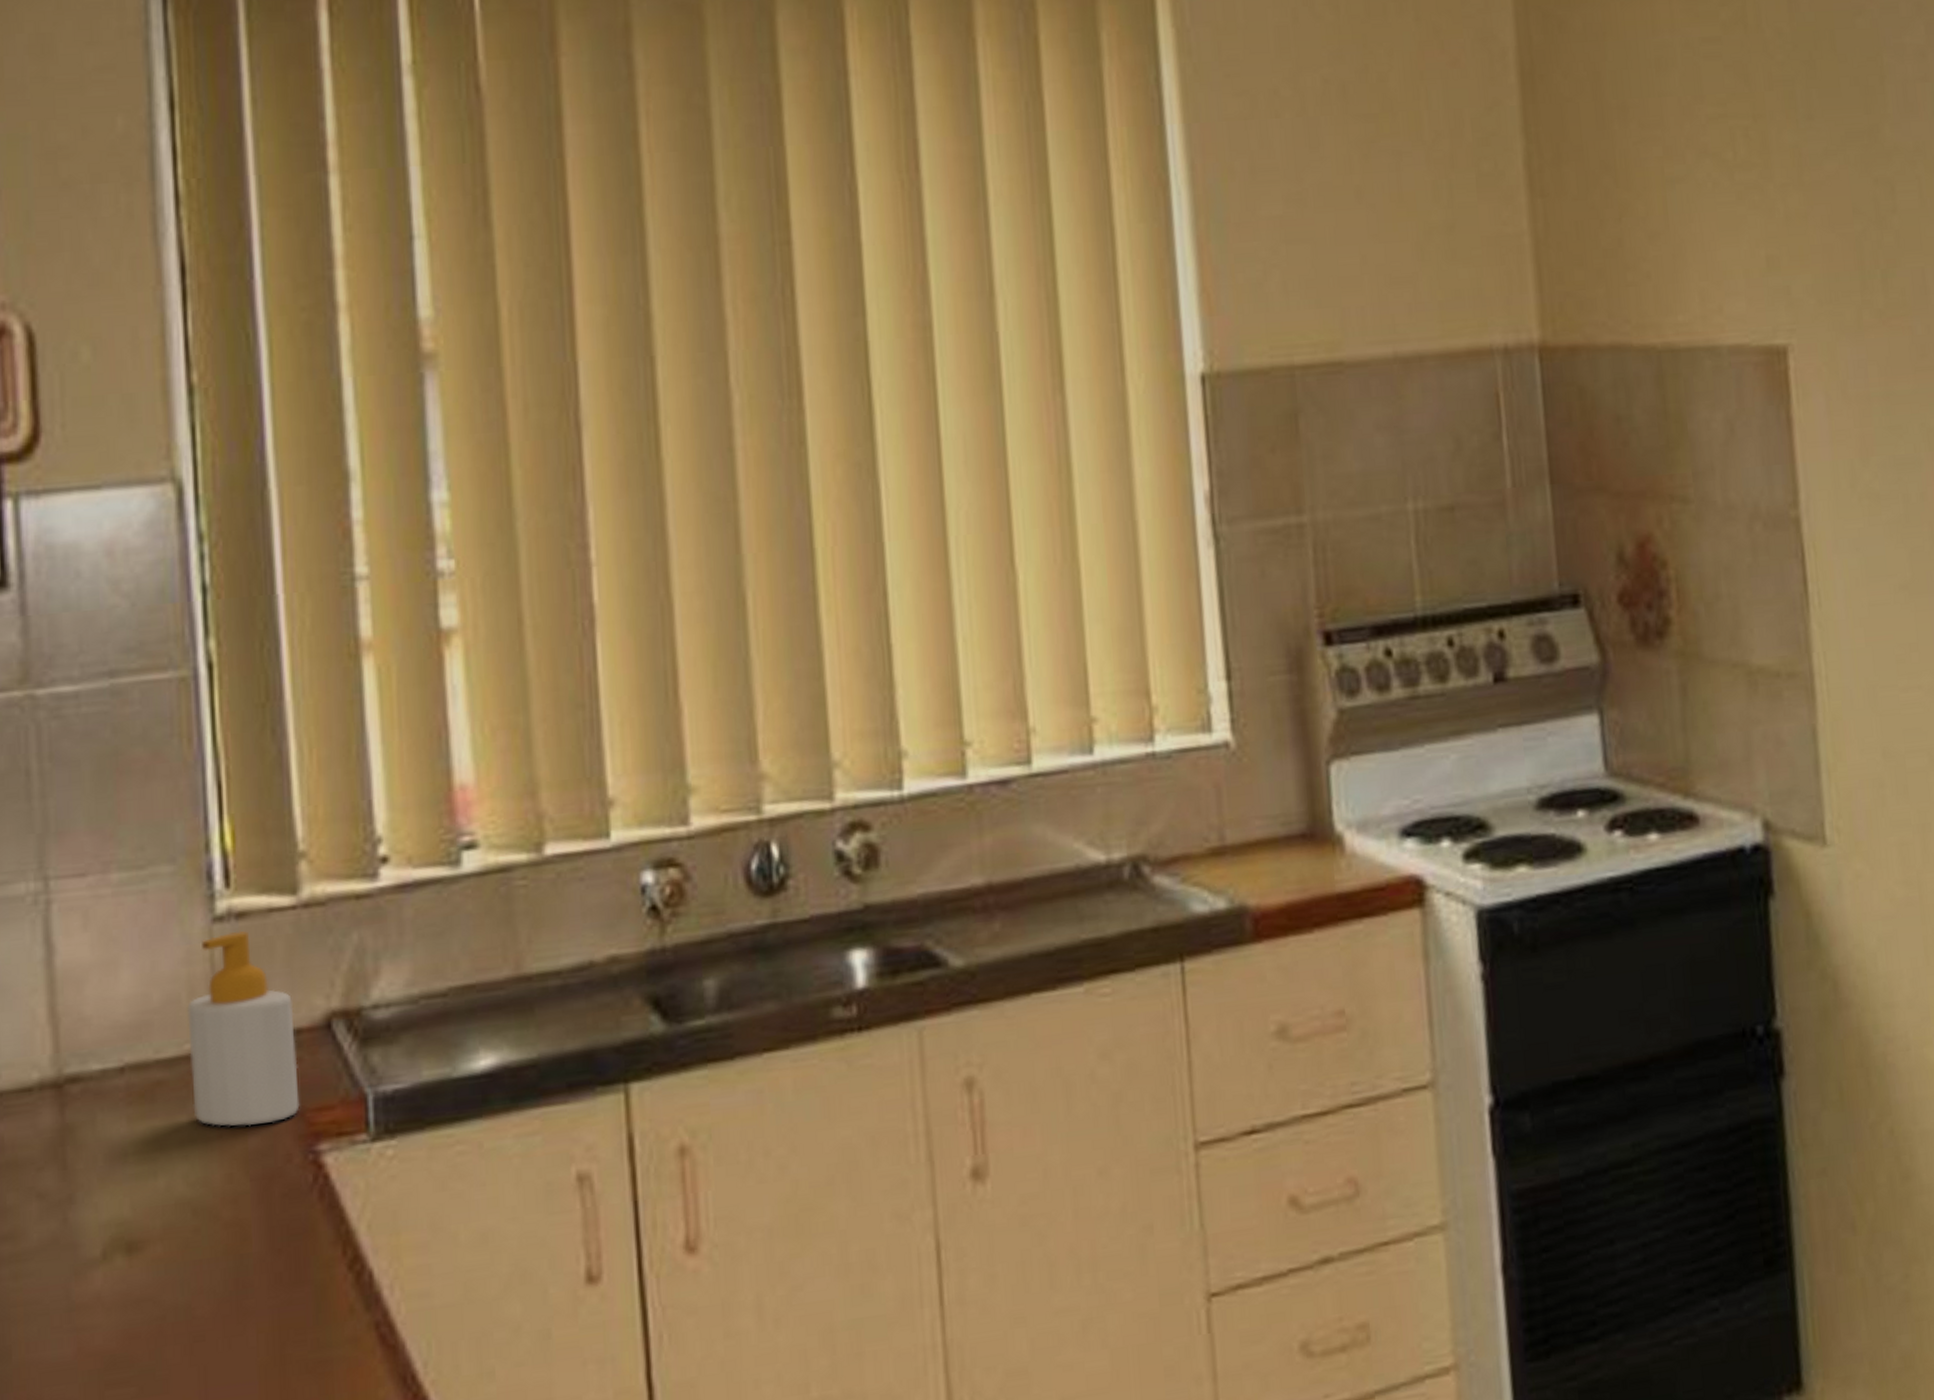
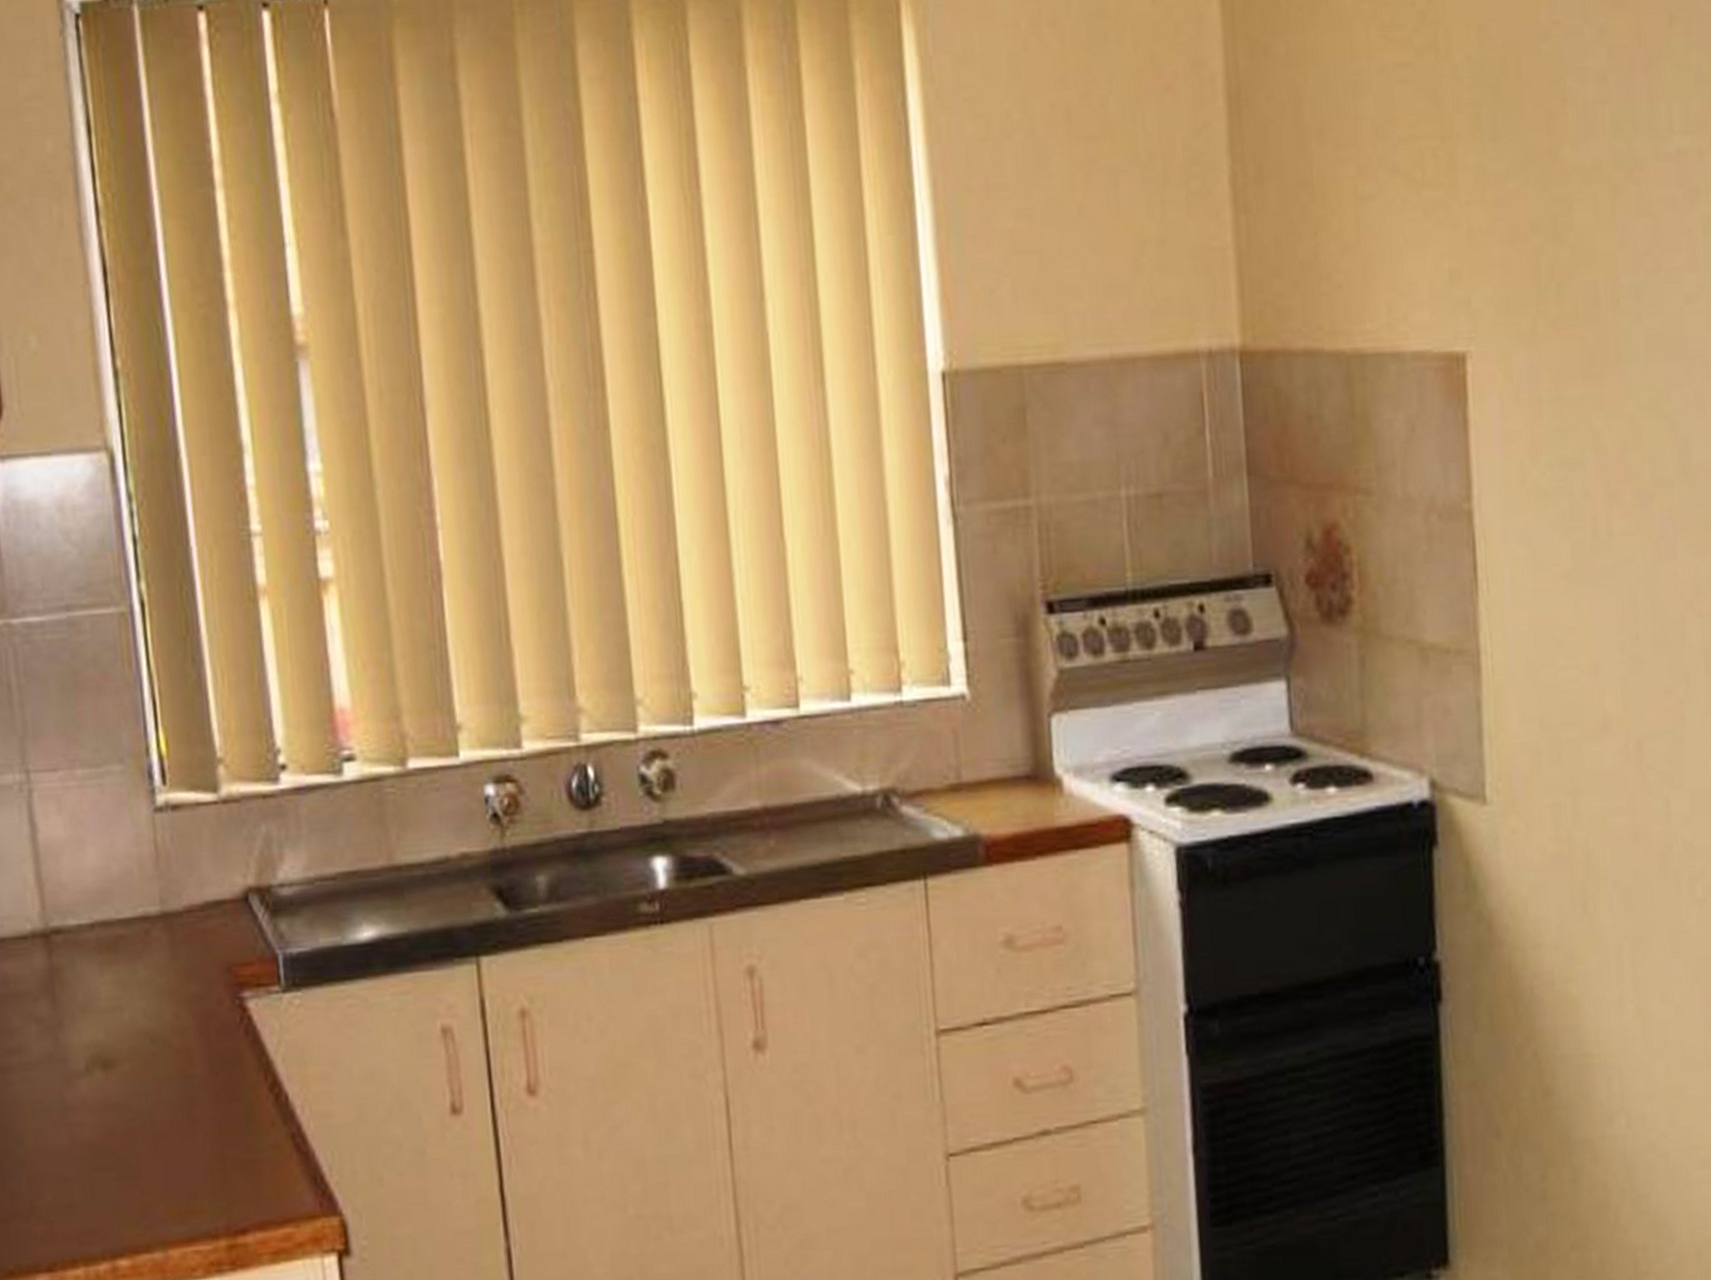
soap bottle: present [187,930,300,1127] -> none [138,819,227,975]

